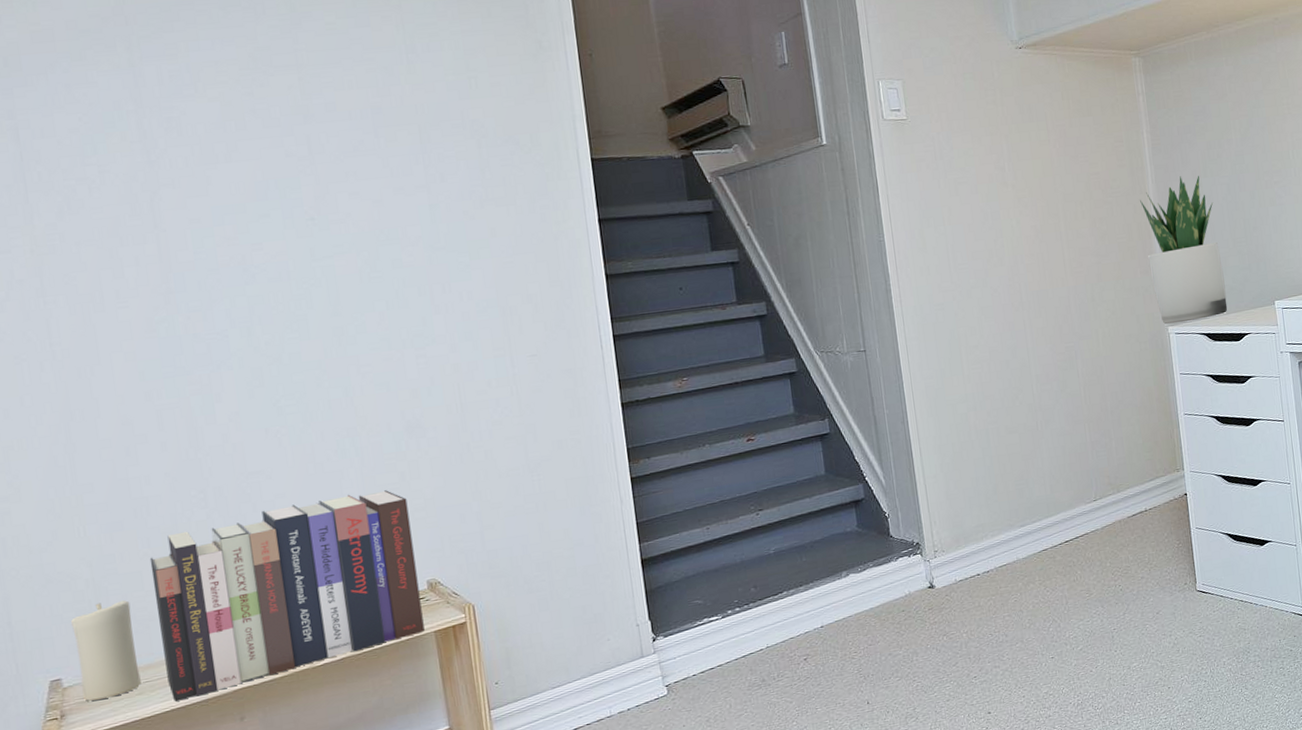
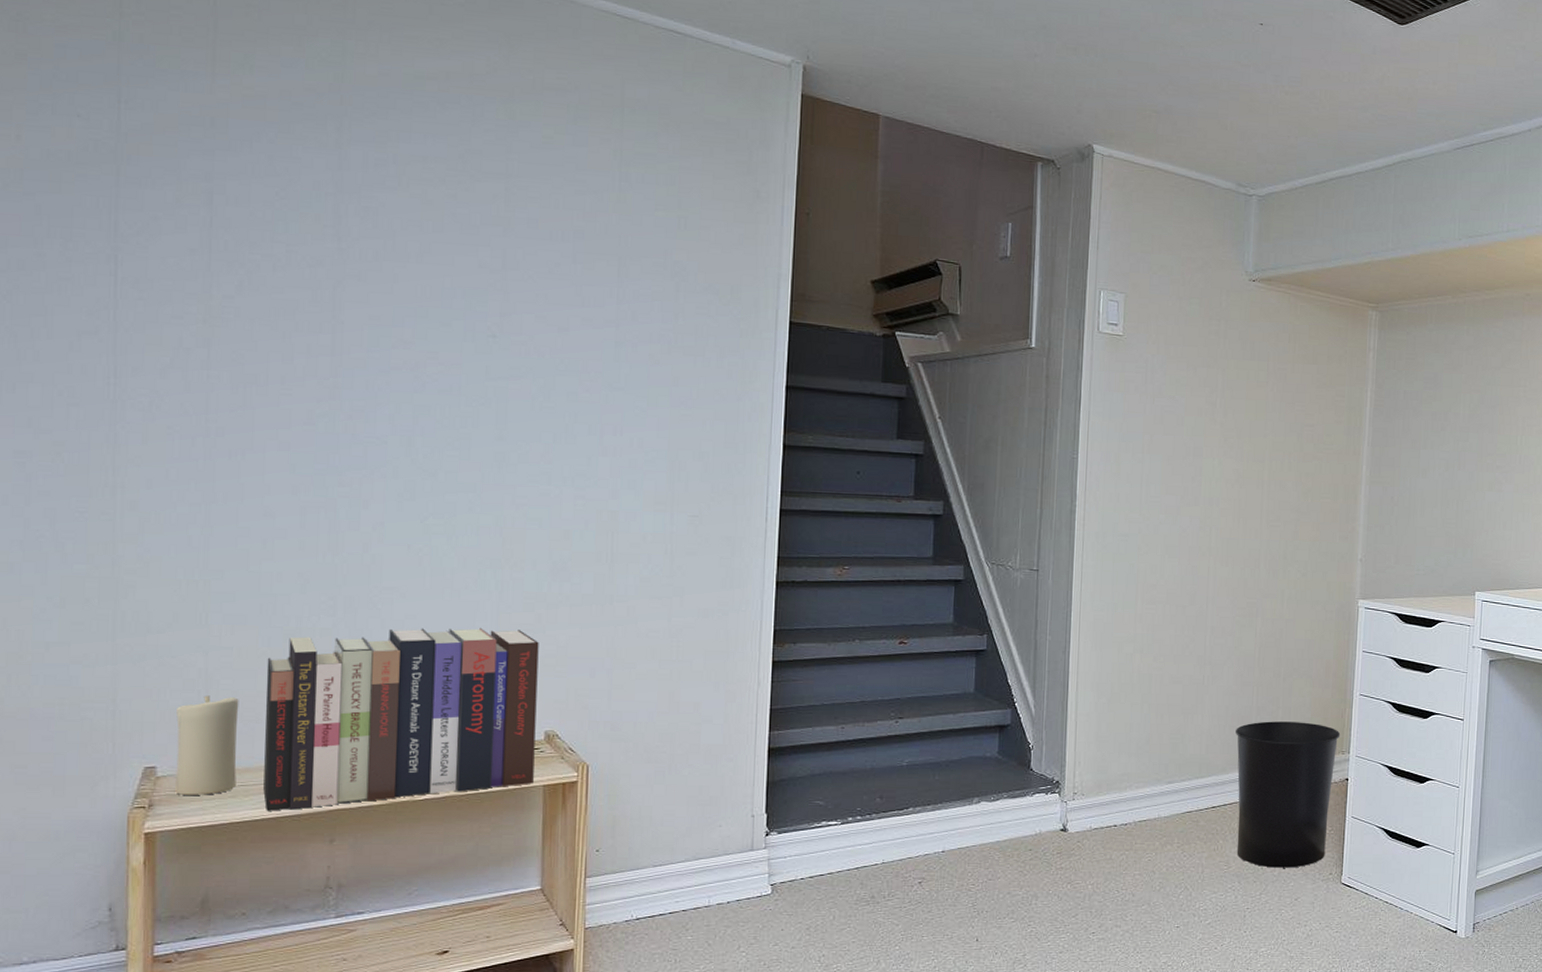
waste bin: none [1075,448,1178,589] -> present [1236,721,1341,868]
planter: present [1140,175,1228,325] -> none [1349,443,1429,598]

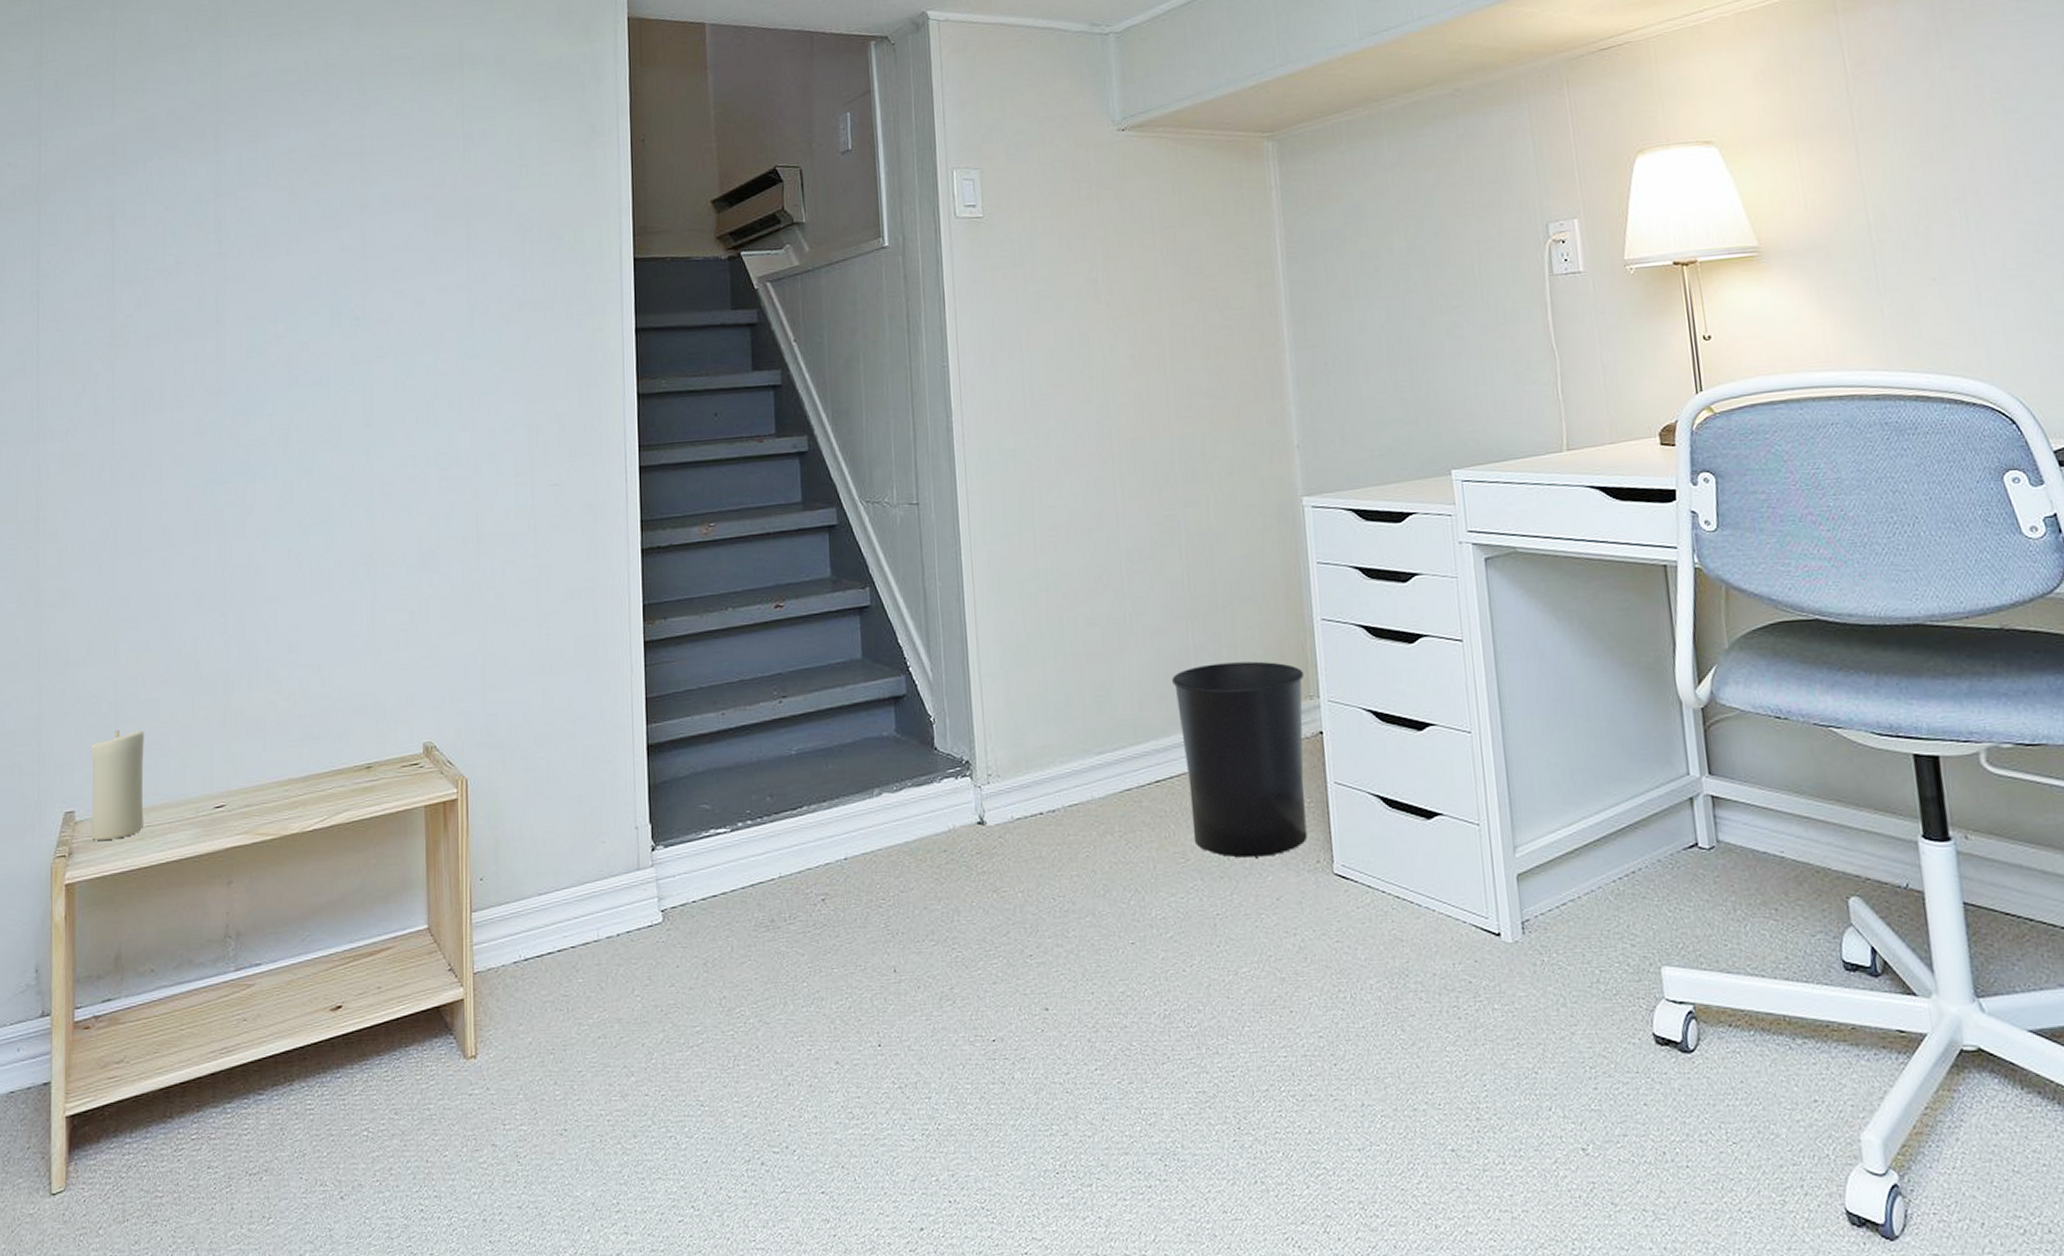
books: present [263,627,539,811] -> none [167,631,415,853]

